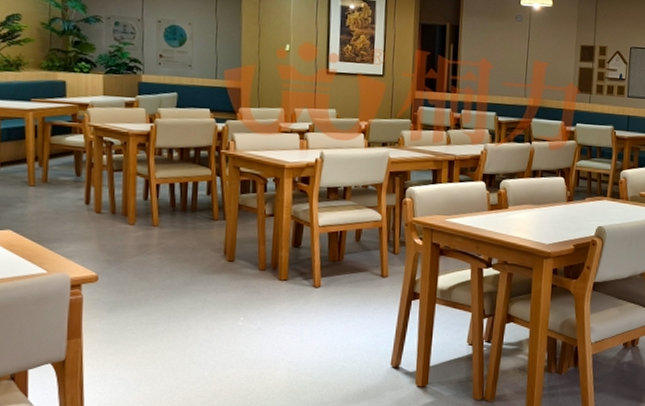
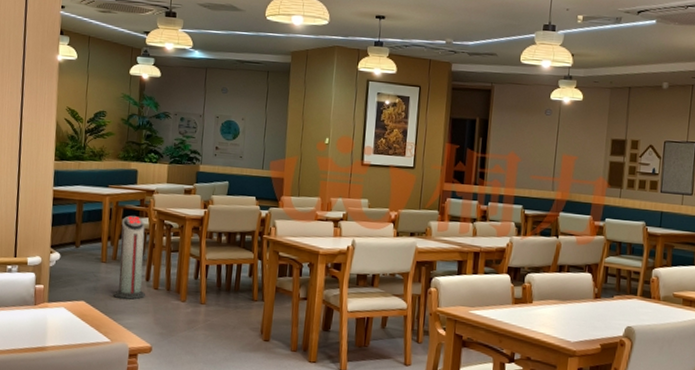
air purifier: none [46,133,86,226] -> present [113,216,145,300]

